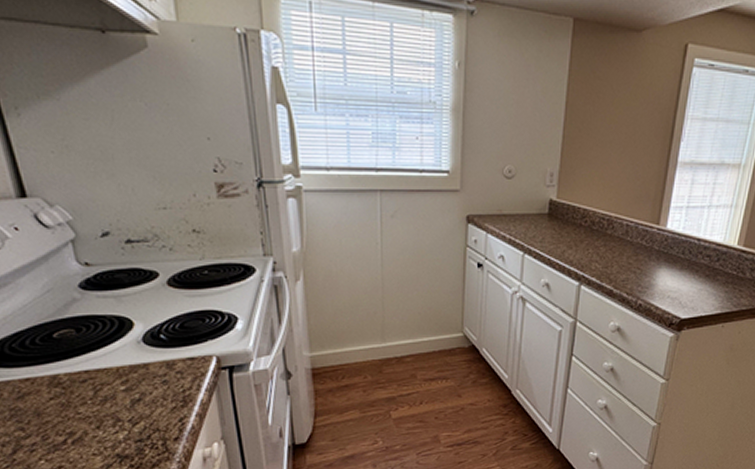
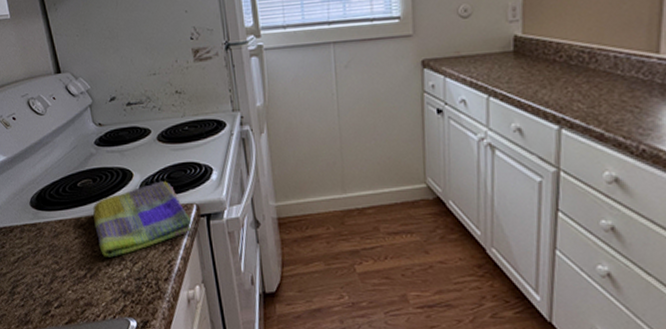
dish towel: none [76,331,210,419] -> present [93,181,192,258]

